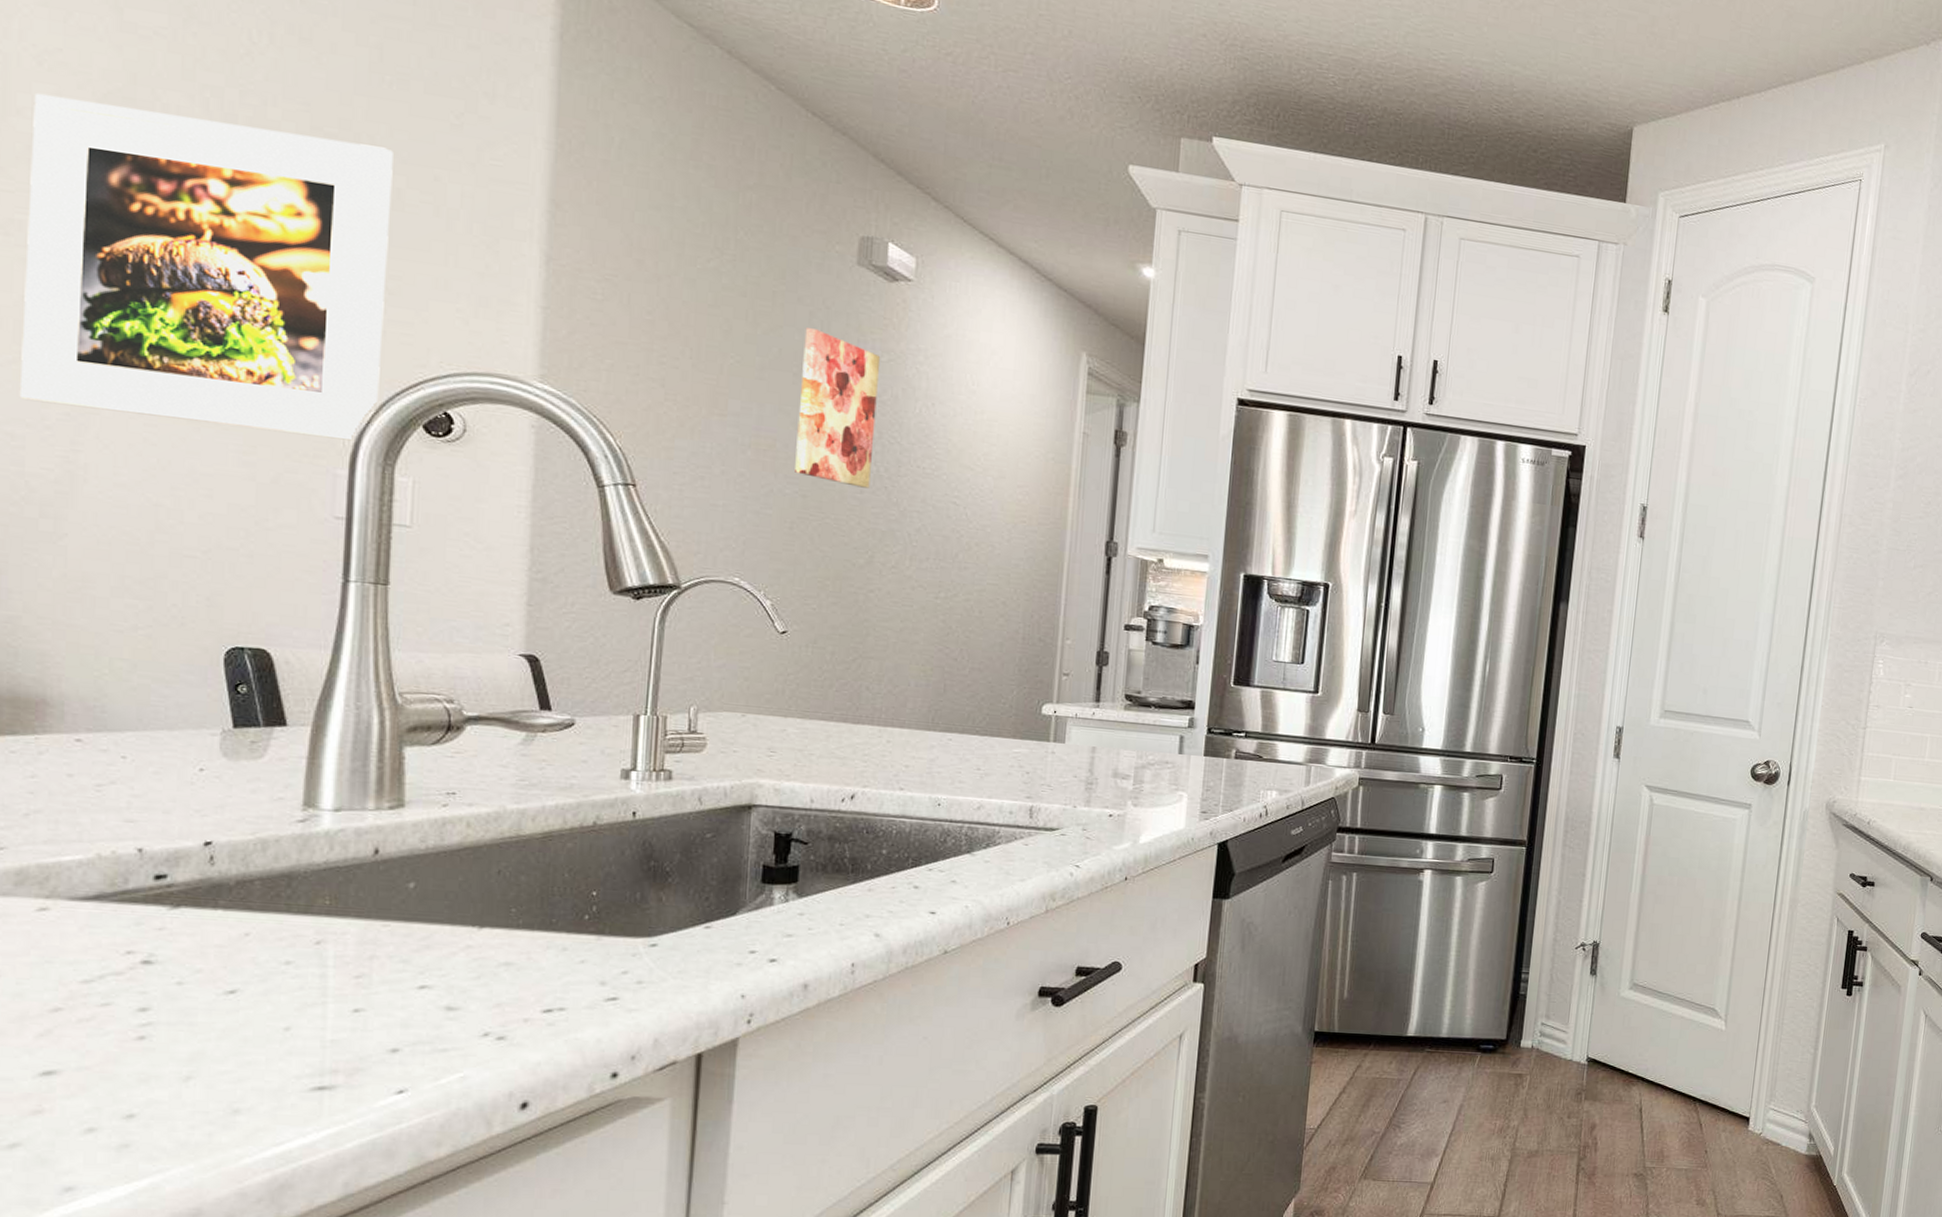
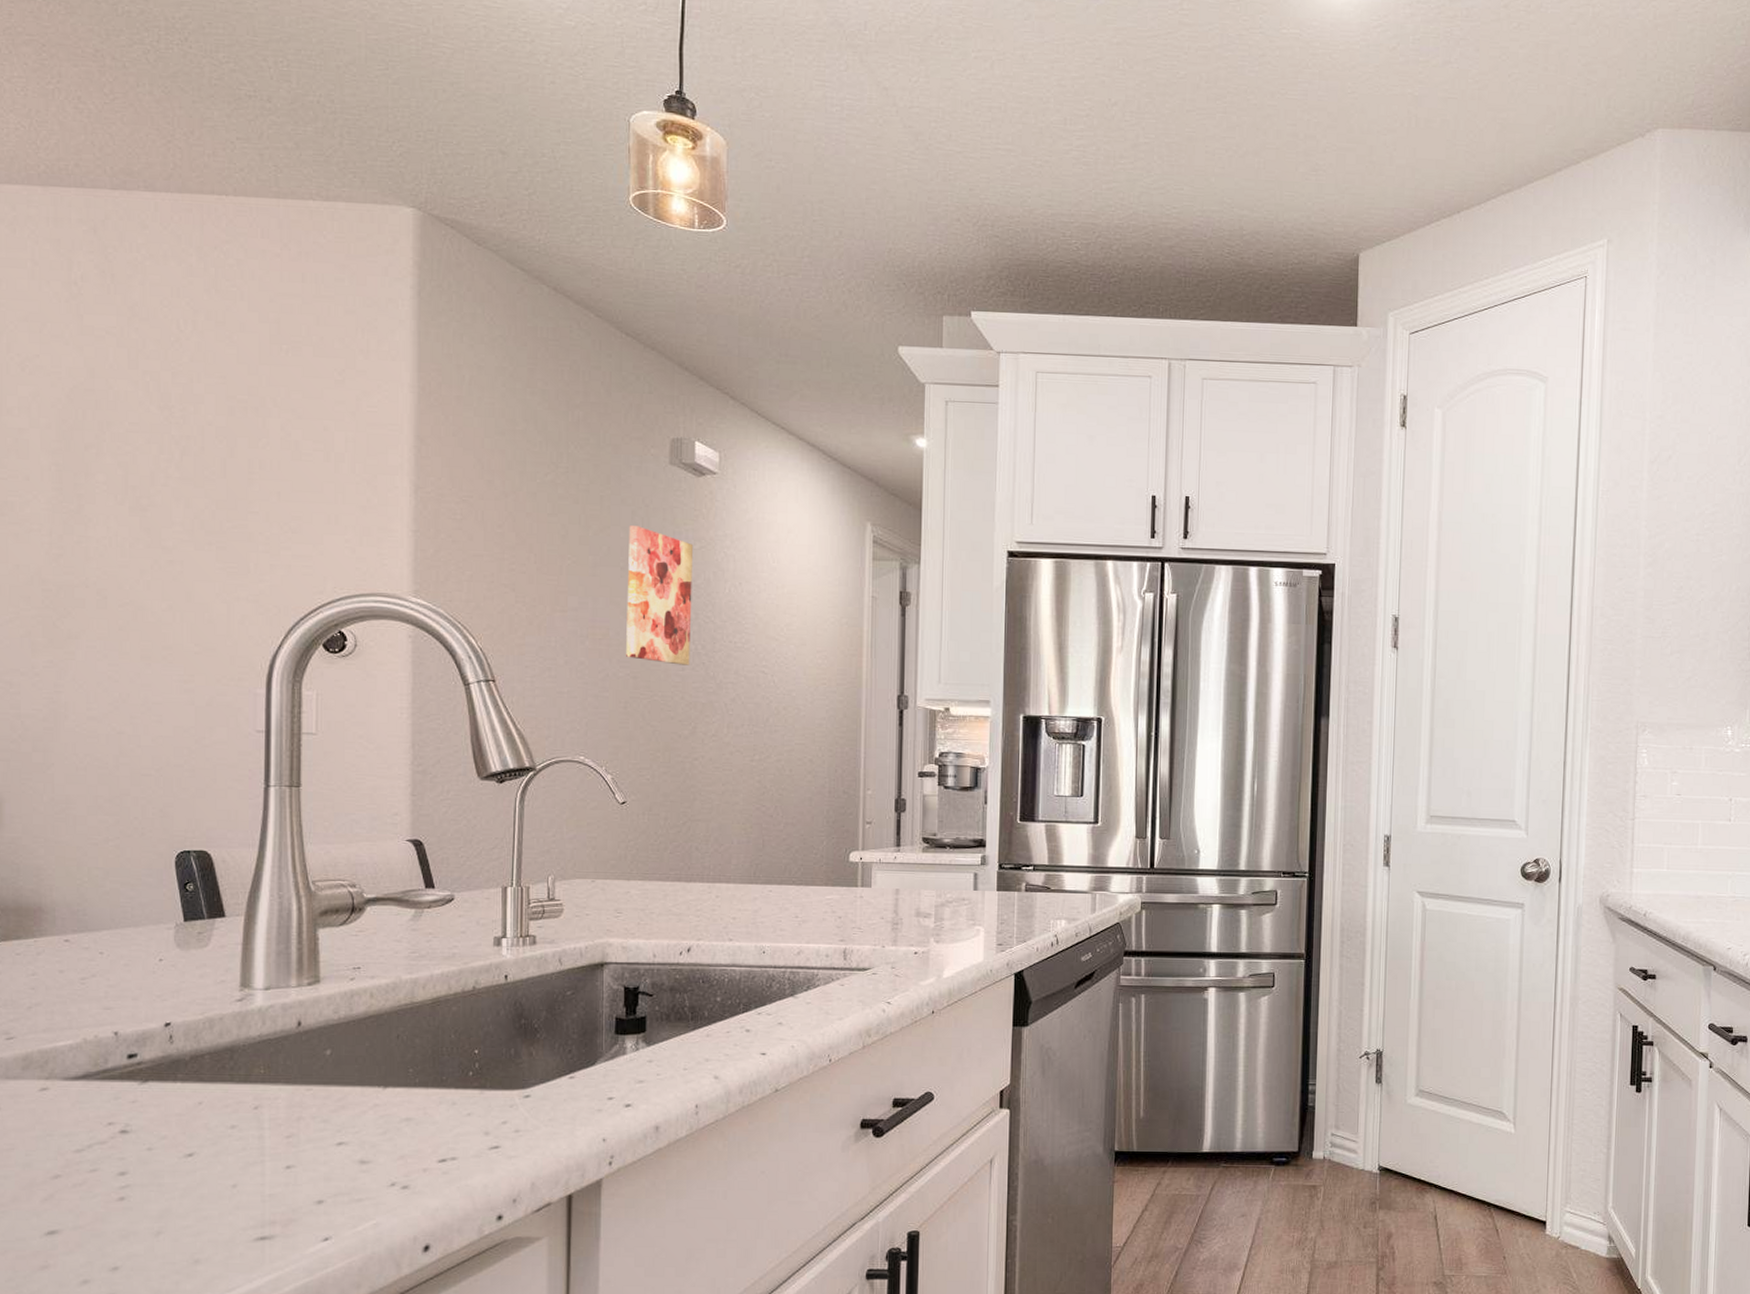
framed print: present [19,93,393,441] -> none [15,394,291,663]

